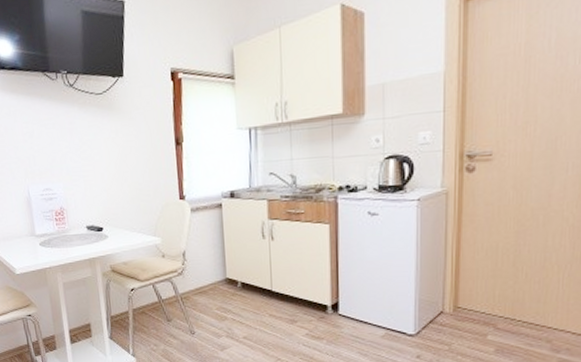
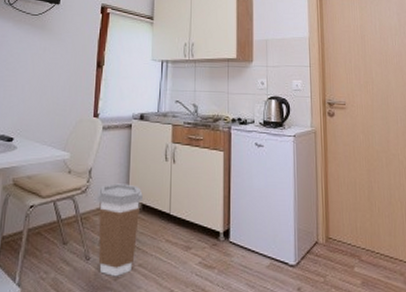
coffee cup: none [194,264,241,348] -> present [97,183,143,277]

